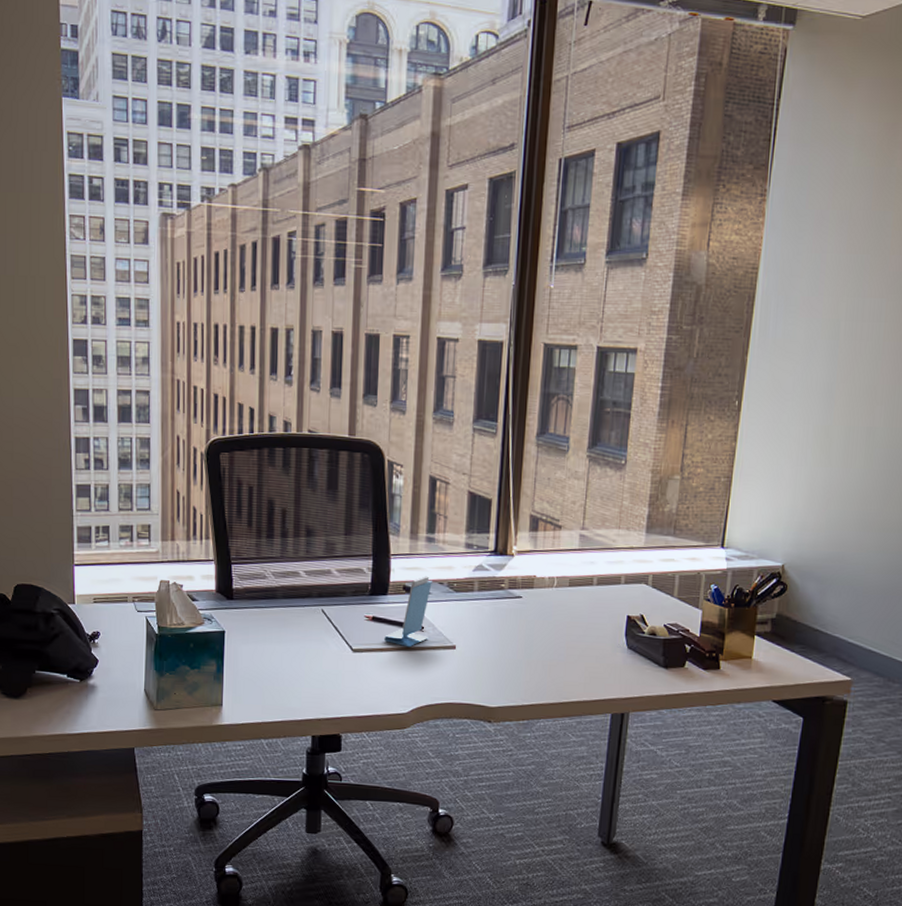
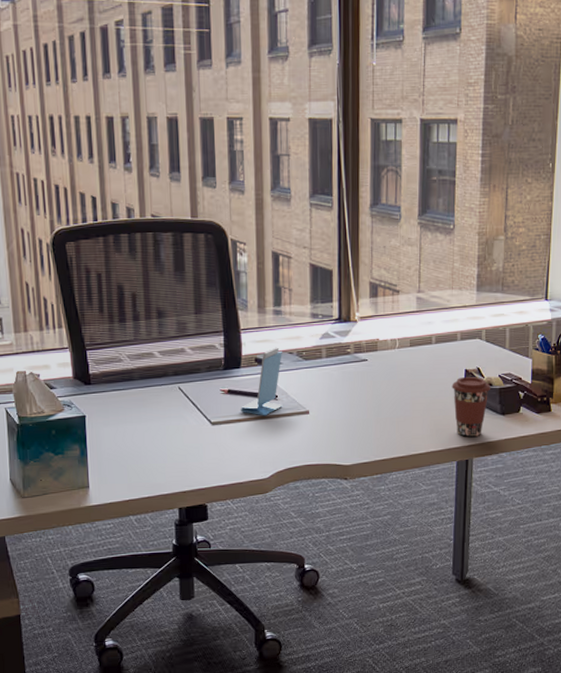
coffee cup: none [611,623,654,690] -> present [452,376,490,438]

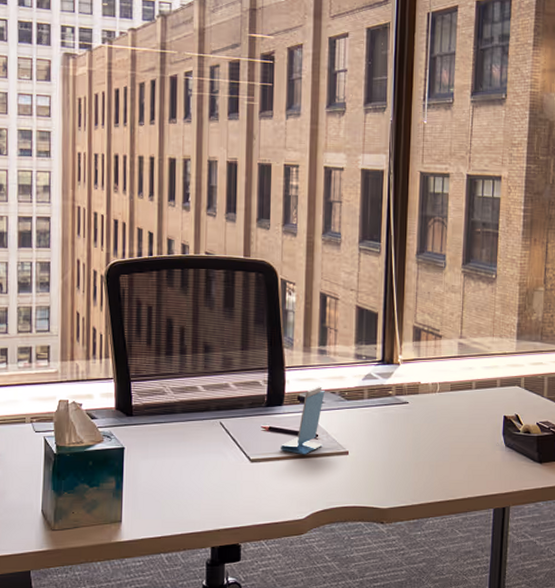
coffee cup: present [452,376,490,438] -> none [490,423,528,485]

